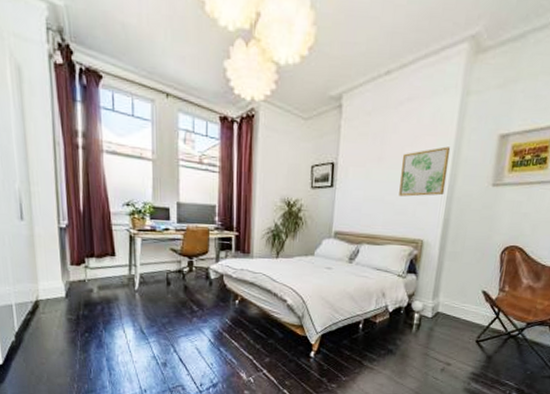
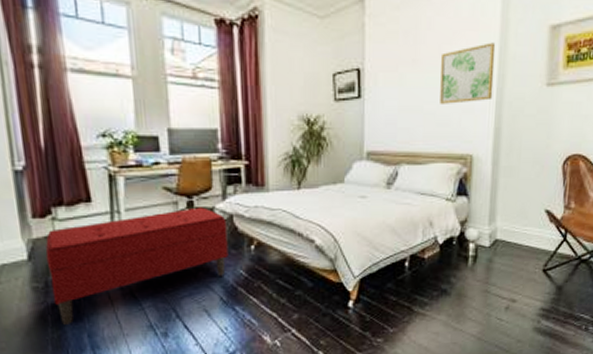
bench: none [78,266,218,350] -> present [45,207,229,325]

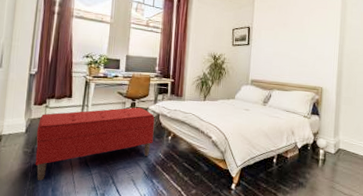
wall art: present [440,42,496,104] -> none [301,16,338,53]

